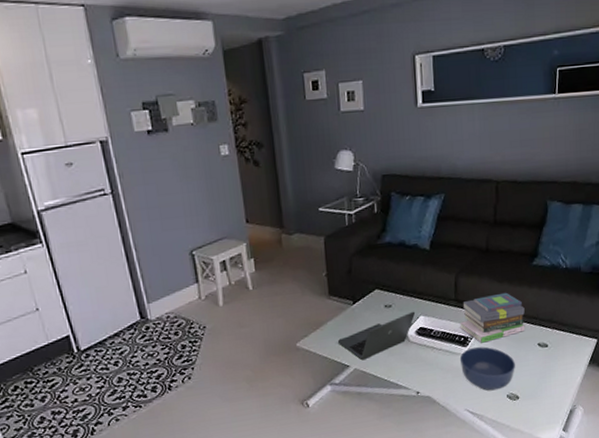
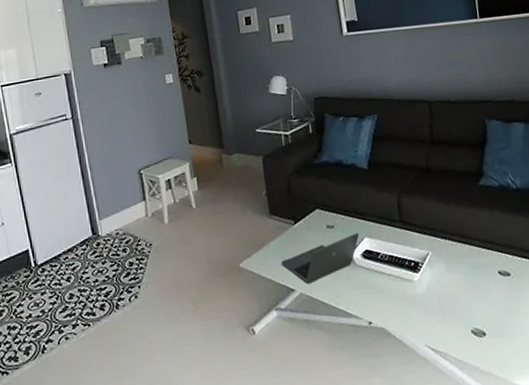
bowl: present [459,346,515,391] -> none [412,273,477,325]
books: present [460,292,525,343] -> none [408,214,481,269]

